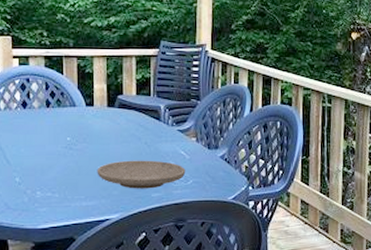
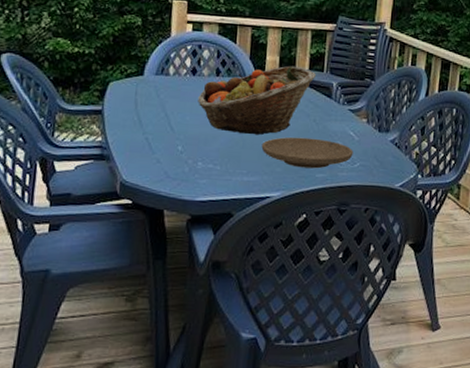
fruit basket: none [31,92,144,162] -> present [198,65,317,135]

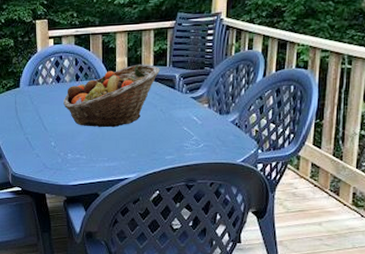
plate: present [261,137,354,169] -> none [118,125,197,152]

